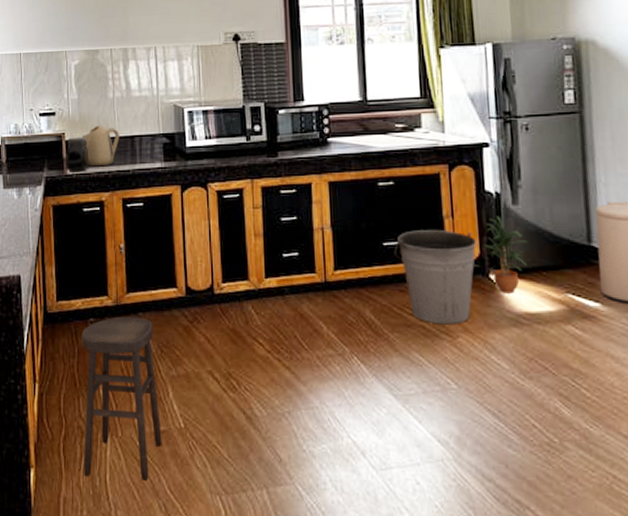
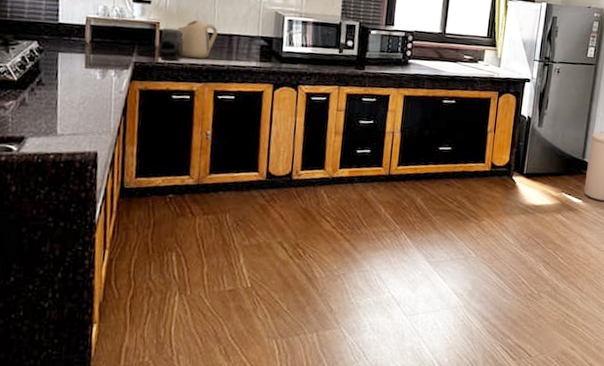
stool: present [81,316,162,481] -> none [149,194,232,330]
bucket: present [394,229,478,325] -> none [446,139,509,211]
potted plant: present [483,215,528,294] -> none [512,134,544,191]

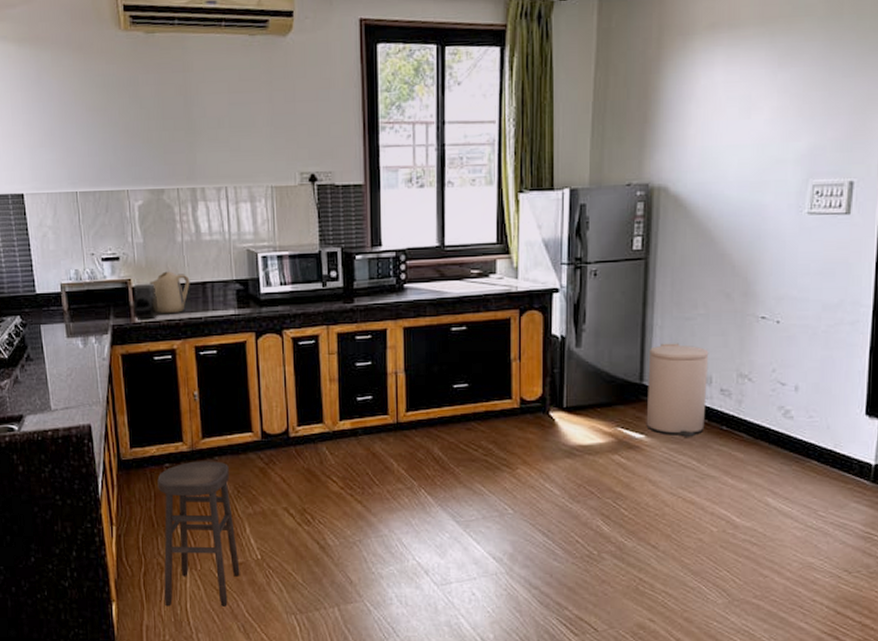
stool: none [149,194,232,330] -> present [157,461,240,607]

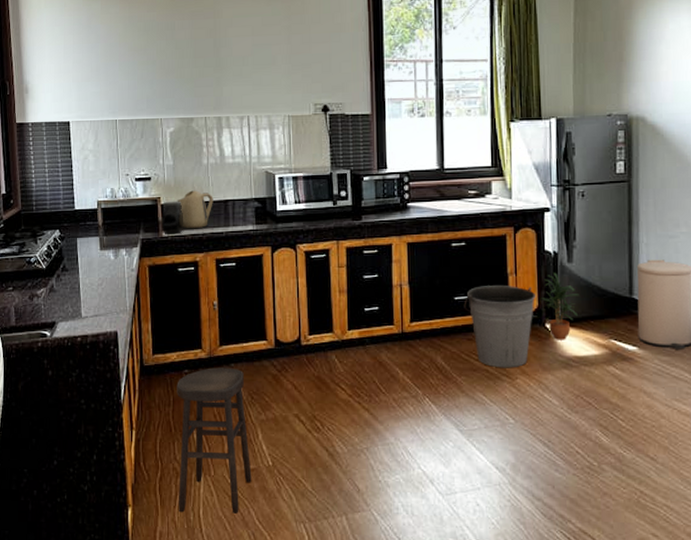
bucket: none [463,371,541,458] -> present [463,284,537,368]
potted plant: none [546,358,587,429] -> present [541,272,580,340]

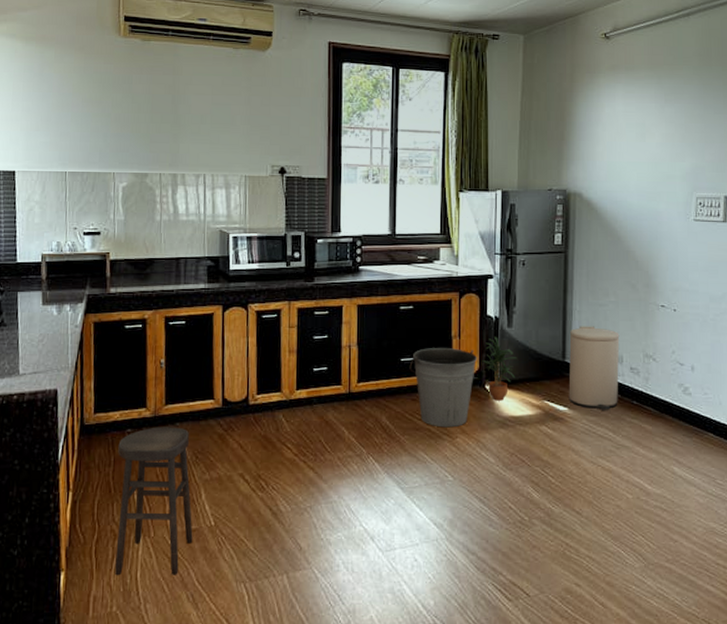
jar: present [161,201,184,234] -> none [109,256,134,291]
kettle: present [177,190,213,229] -> none [127,247,165,286]

